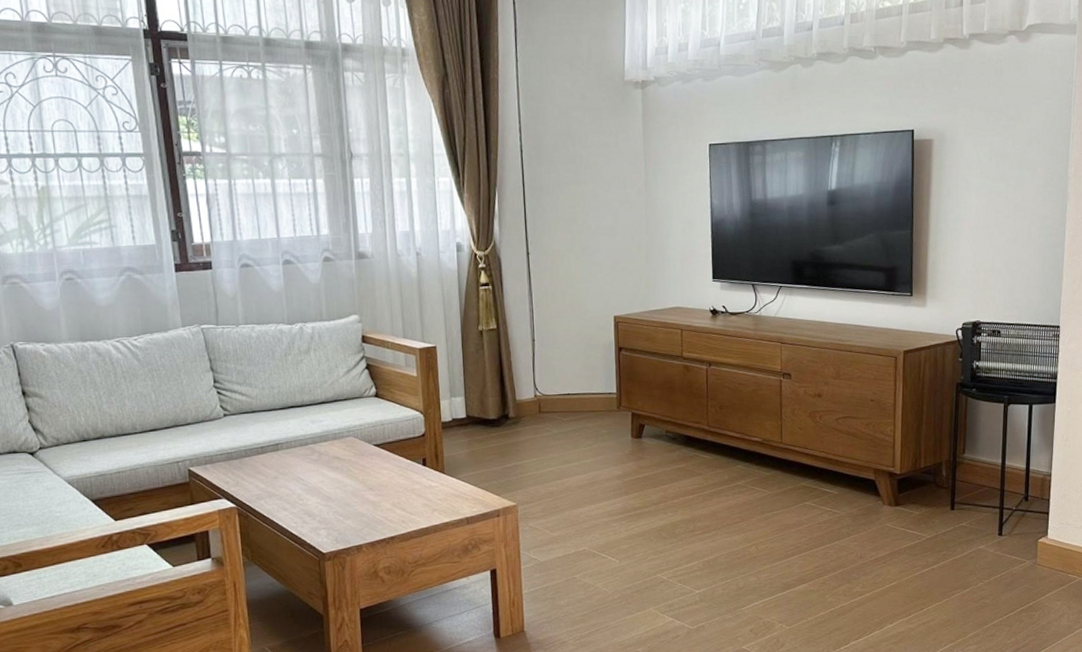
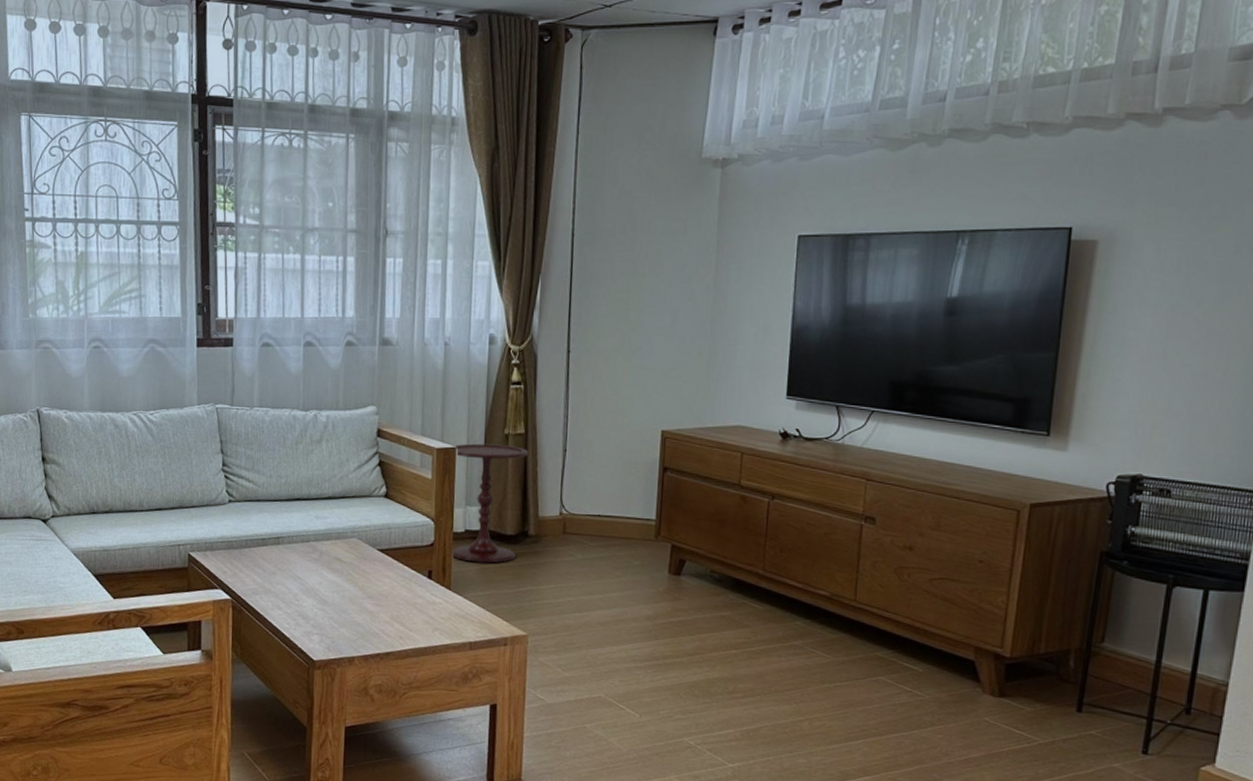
side table: none [433,340,502,447] -> present [451,443,529,563]

